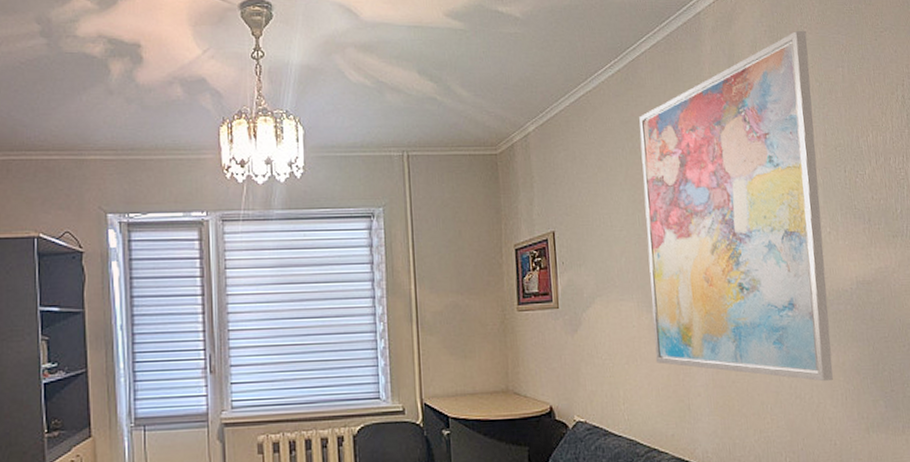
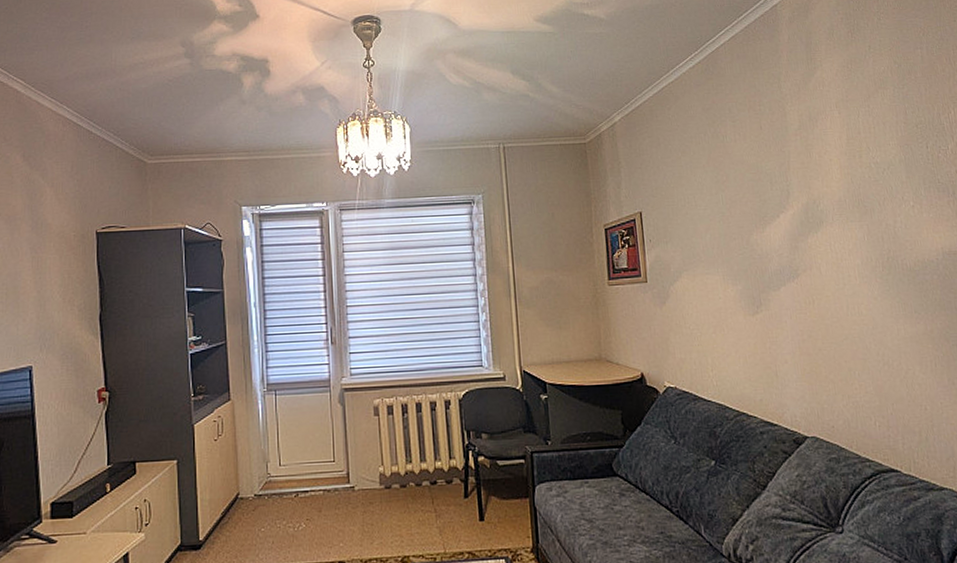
wall art: present [639,30,833,382] -> none [720,16,921,349]

